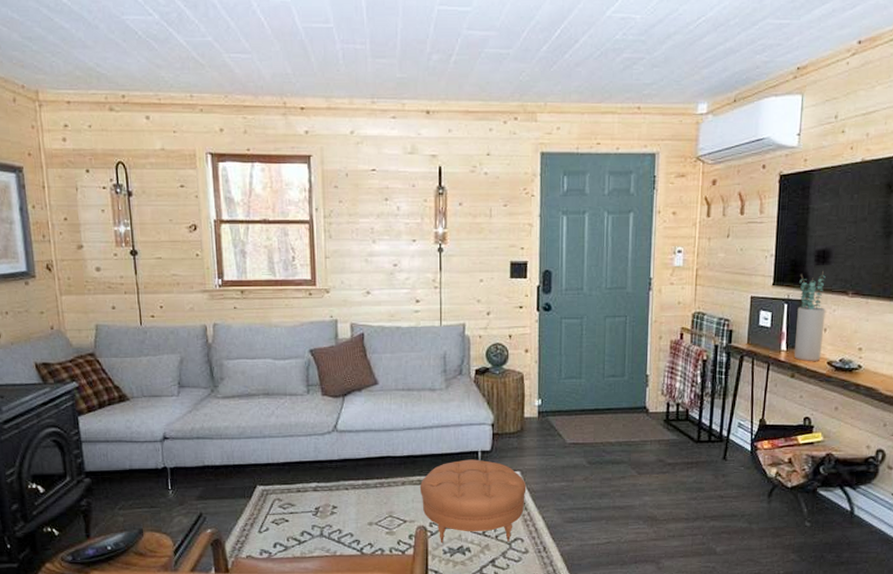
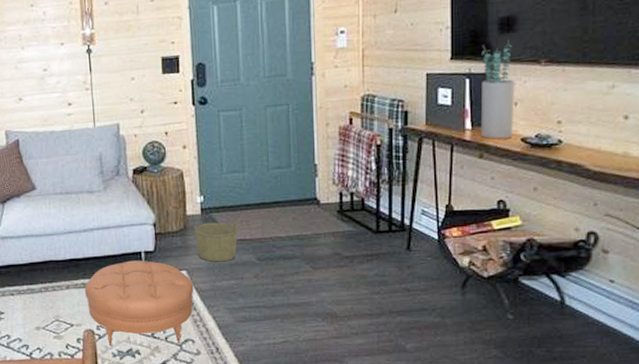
basket: none [529,425,572,464] -> present [193,222,239,262]

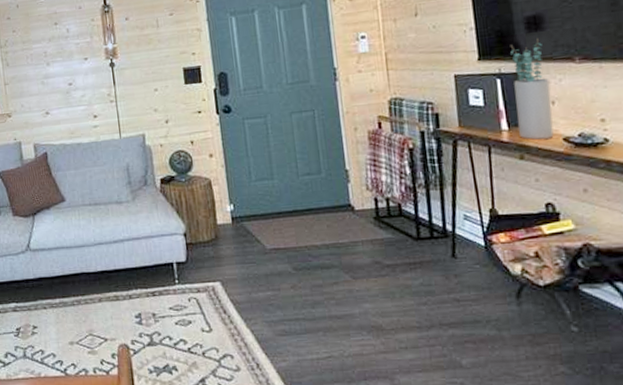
ottoman: present [84,260,194,346] -> none [117,271,230,362]
basket: present [193,222,239,262] -> none [224,231,272,273]

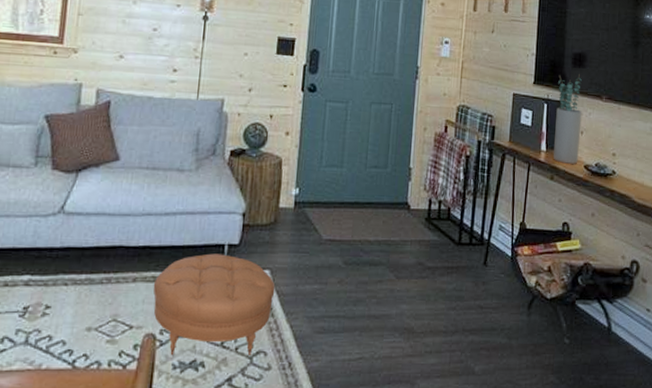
ottoman: none [117,271,230,362] -> present [153,253,276,356]

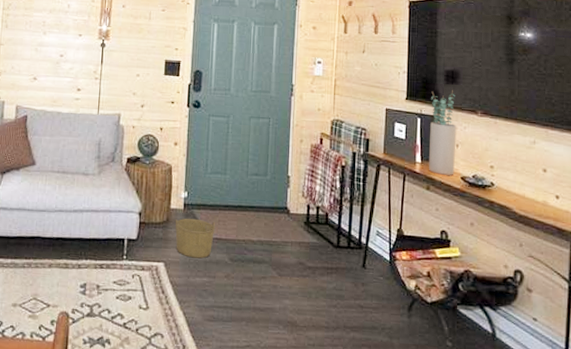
ottoman: present [153,253,276,356] -> none [65,246,169,336]
basket: none [283,218,330,263] -> present [175,218,216,259]

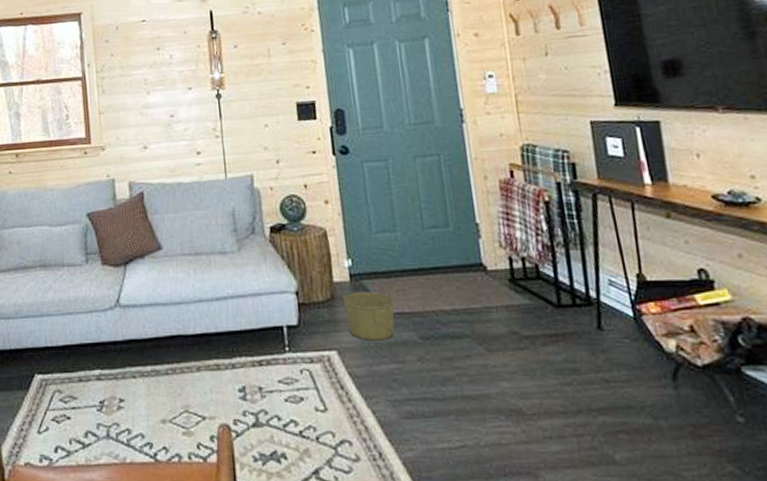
vase: present [428,89,457,176] -> none [647,84,702,197]

